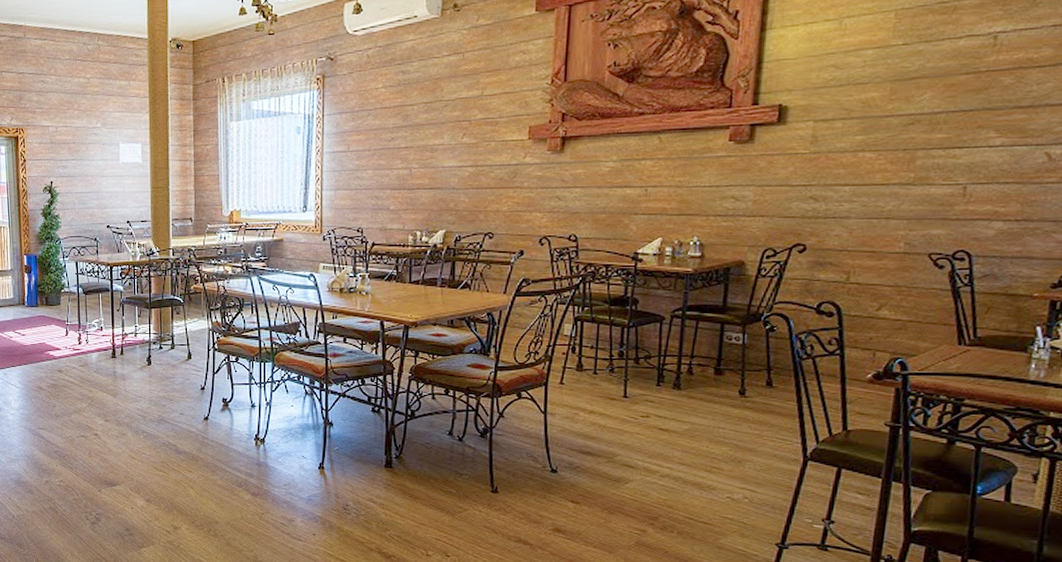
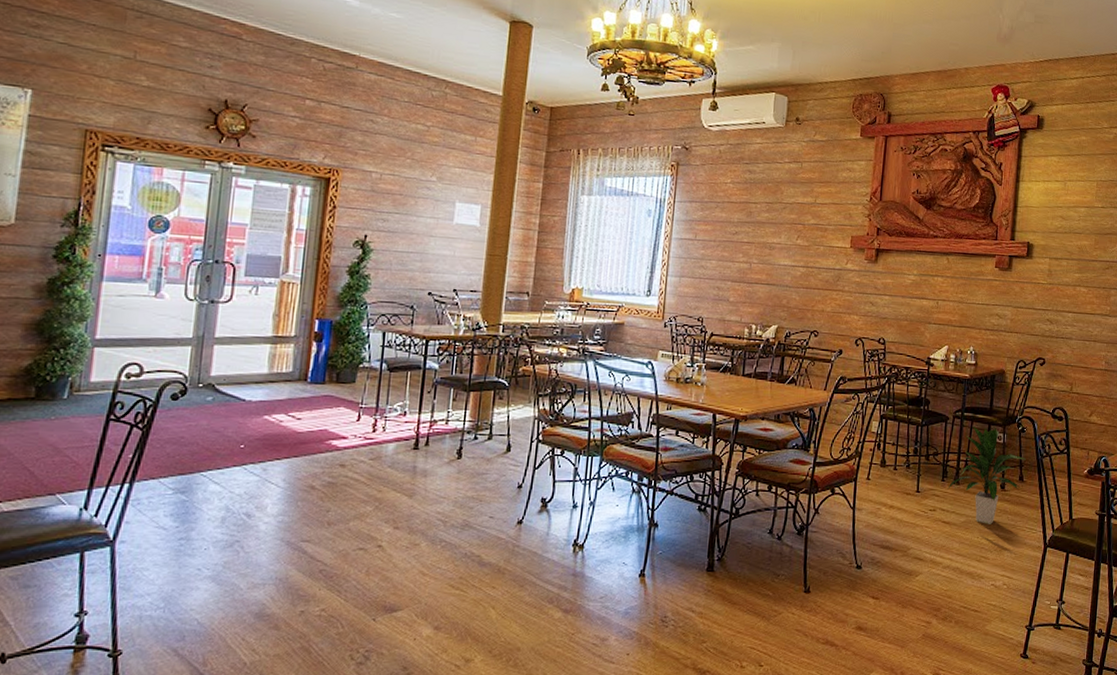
indoor plant: none [665,326,777,433] -> present [947,426,1026,524]

